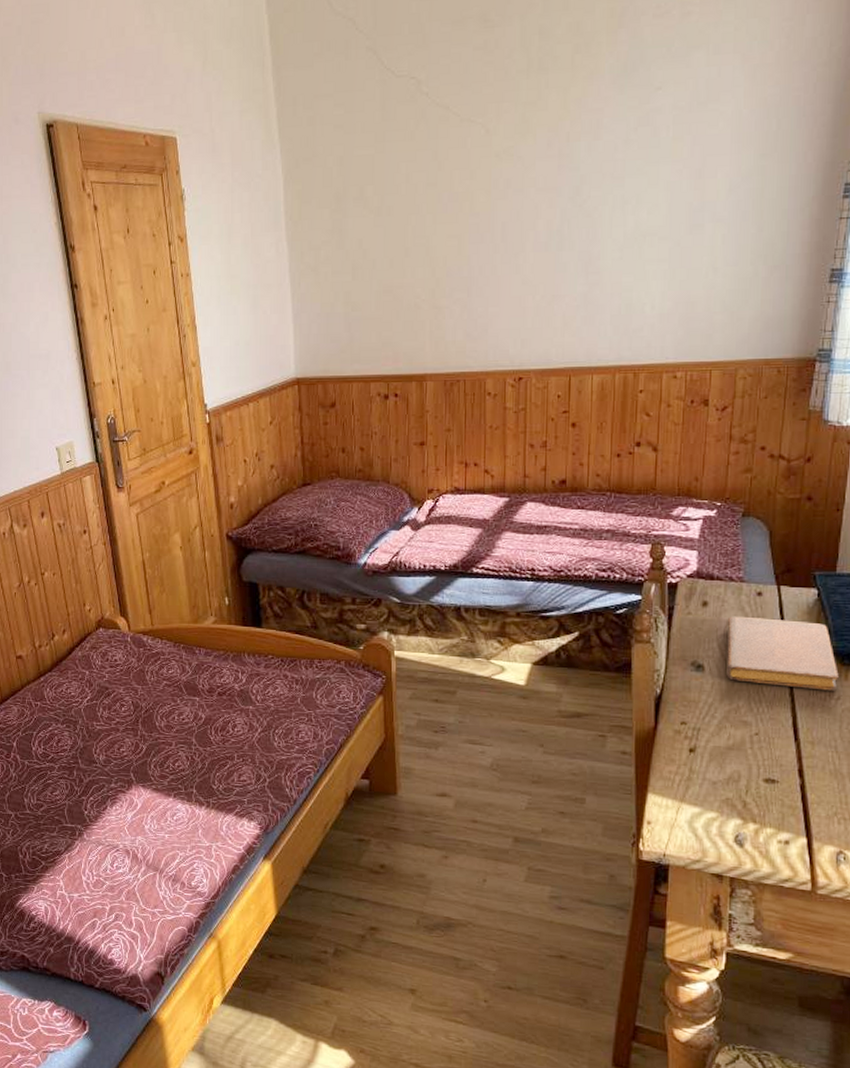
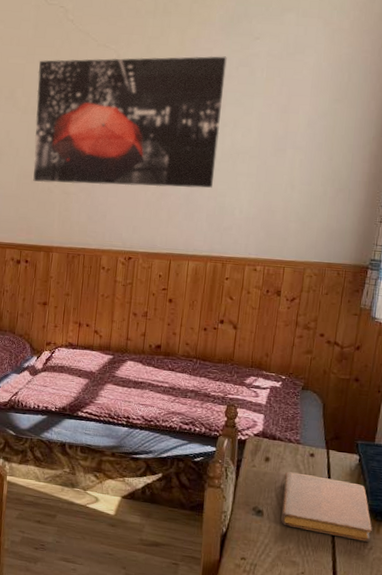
wall art: none [390,116,622,298] -> present [33,56,227,188]

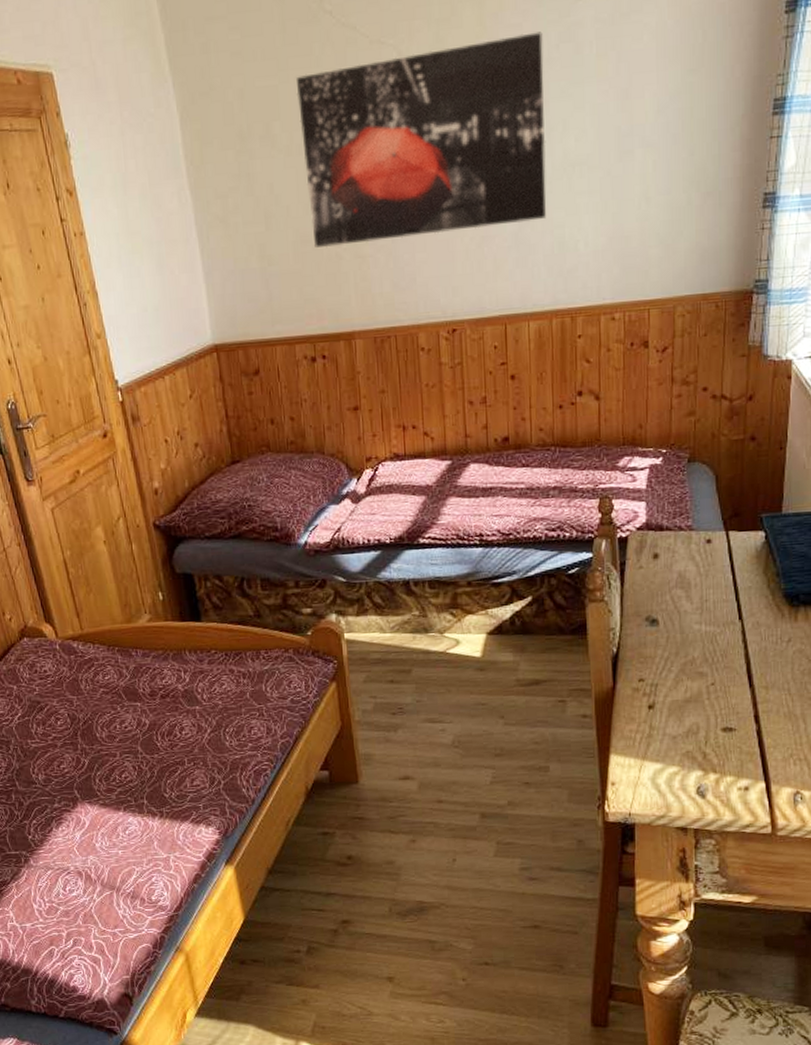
notebook: present [281,471,372,542] -> none [678,565,789,634]

